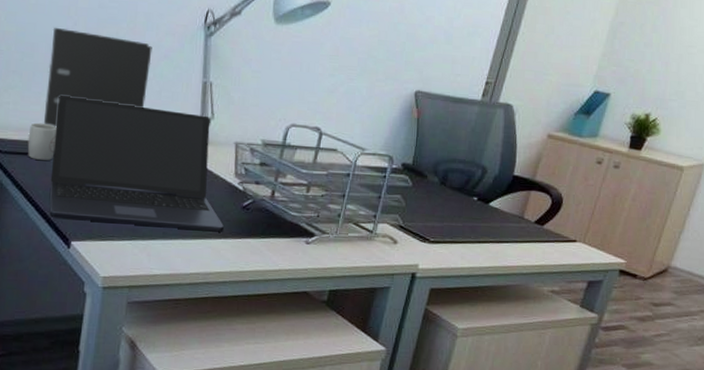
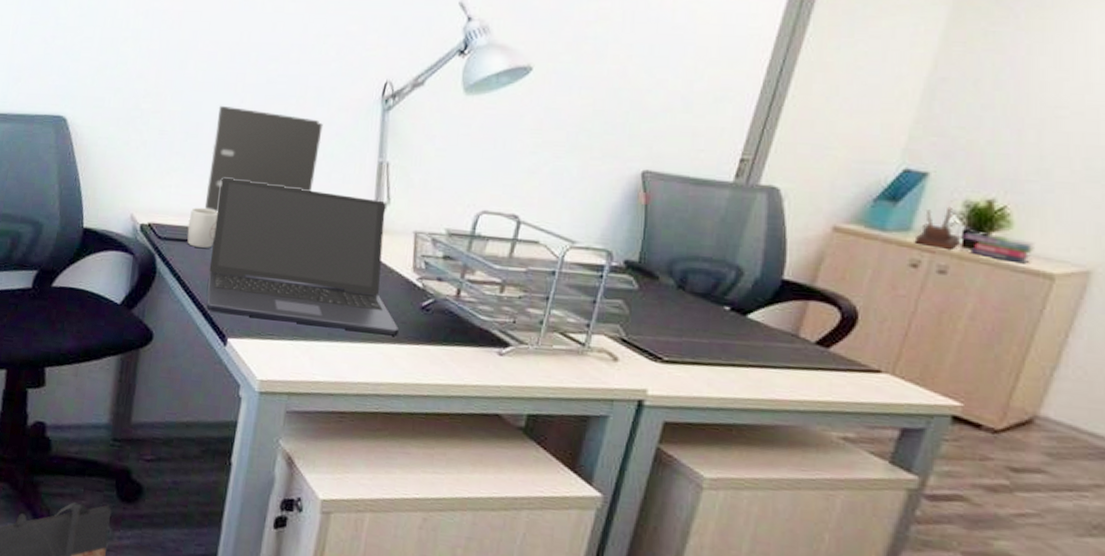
desk organizer: none [600,118,629,151] -> present [914,206,961,251]
books: none [630,136,674,160] -> present [963,230,1036,264]

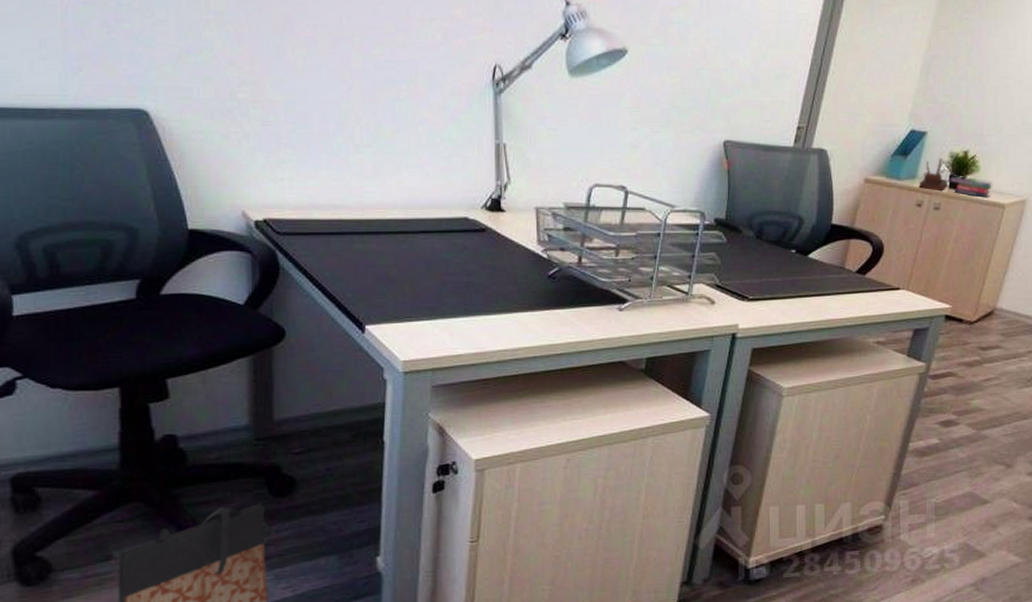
mug: present [187,207,218,248] -> none [308,199,339,239]
binder: present [204,105,323,212] -> none [323,92,437,203]
laptop: present [206,178,400,336] -> none [337,168,531,305]

